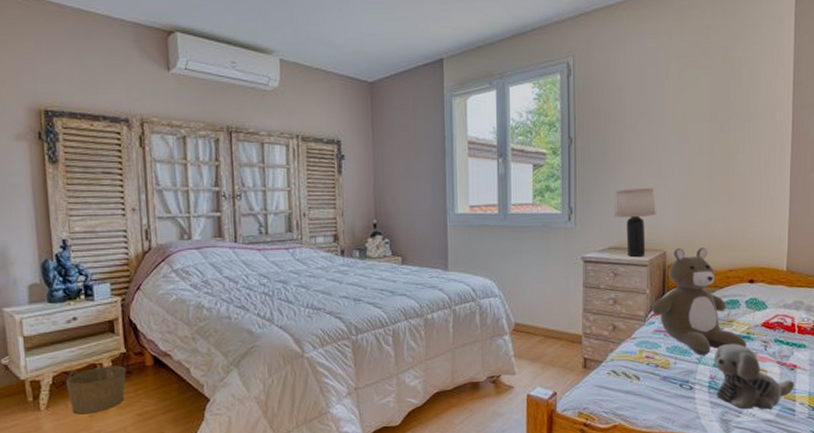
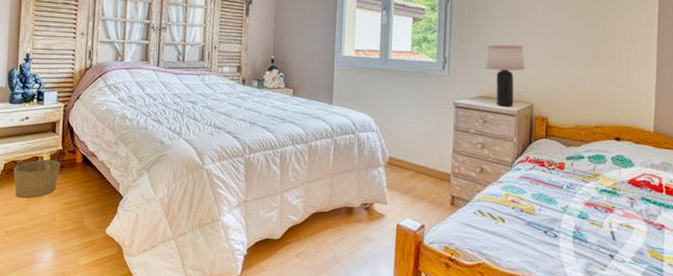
teddy bear: present [652,247,747,356] -> none [519,102,613,206]
plush toy: present [713,344,795,410] -> none [578,197,663,267]

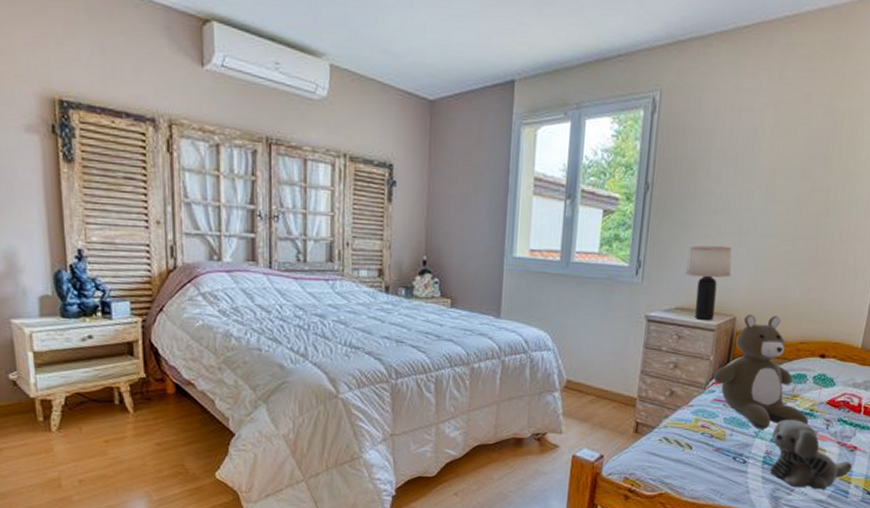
basket: present [13,159,61,199] -> none [79,390,146,439]
teddy bear: none [519,102,613,206] -> present [713,315,809,430]
plush toy: none [578,197,663,267] -> present [770,420,853,490]

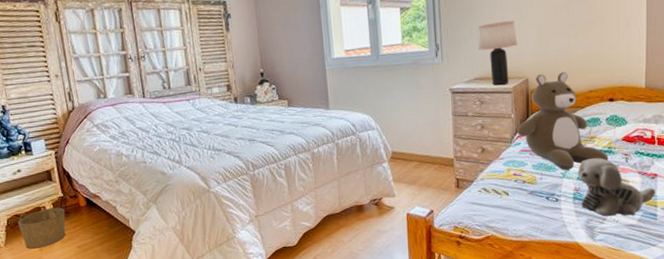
basket: none [79,390,146,439] -> present [17,207,66,249]

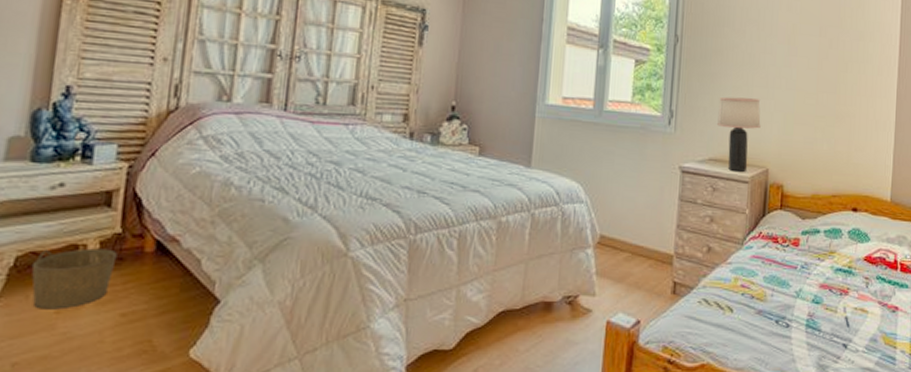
teddy bear: present [517,72,609,171] -> none [750,166,848,289]
plush toy: present [577,158,656,216] -> none [812,278,896,356]

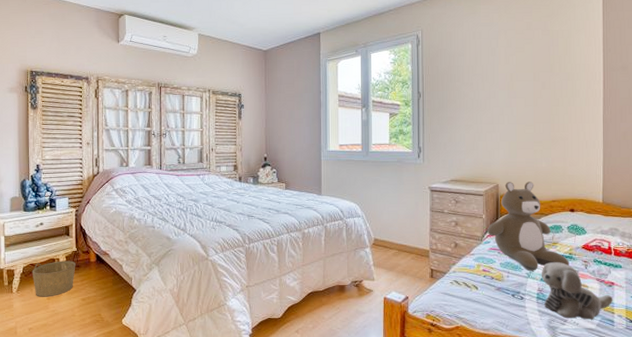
table lamp: present [717,96,761,173] -> none [455,133,490,189]
teddy bear: none [750,166,848,289] -> present [488,182,570,271]
plush toy: none [812,278,896,356] -> present [541,262,613,320]

